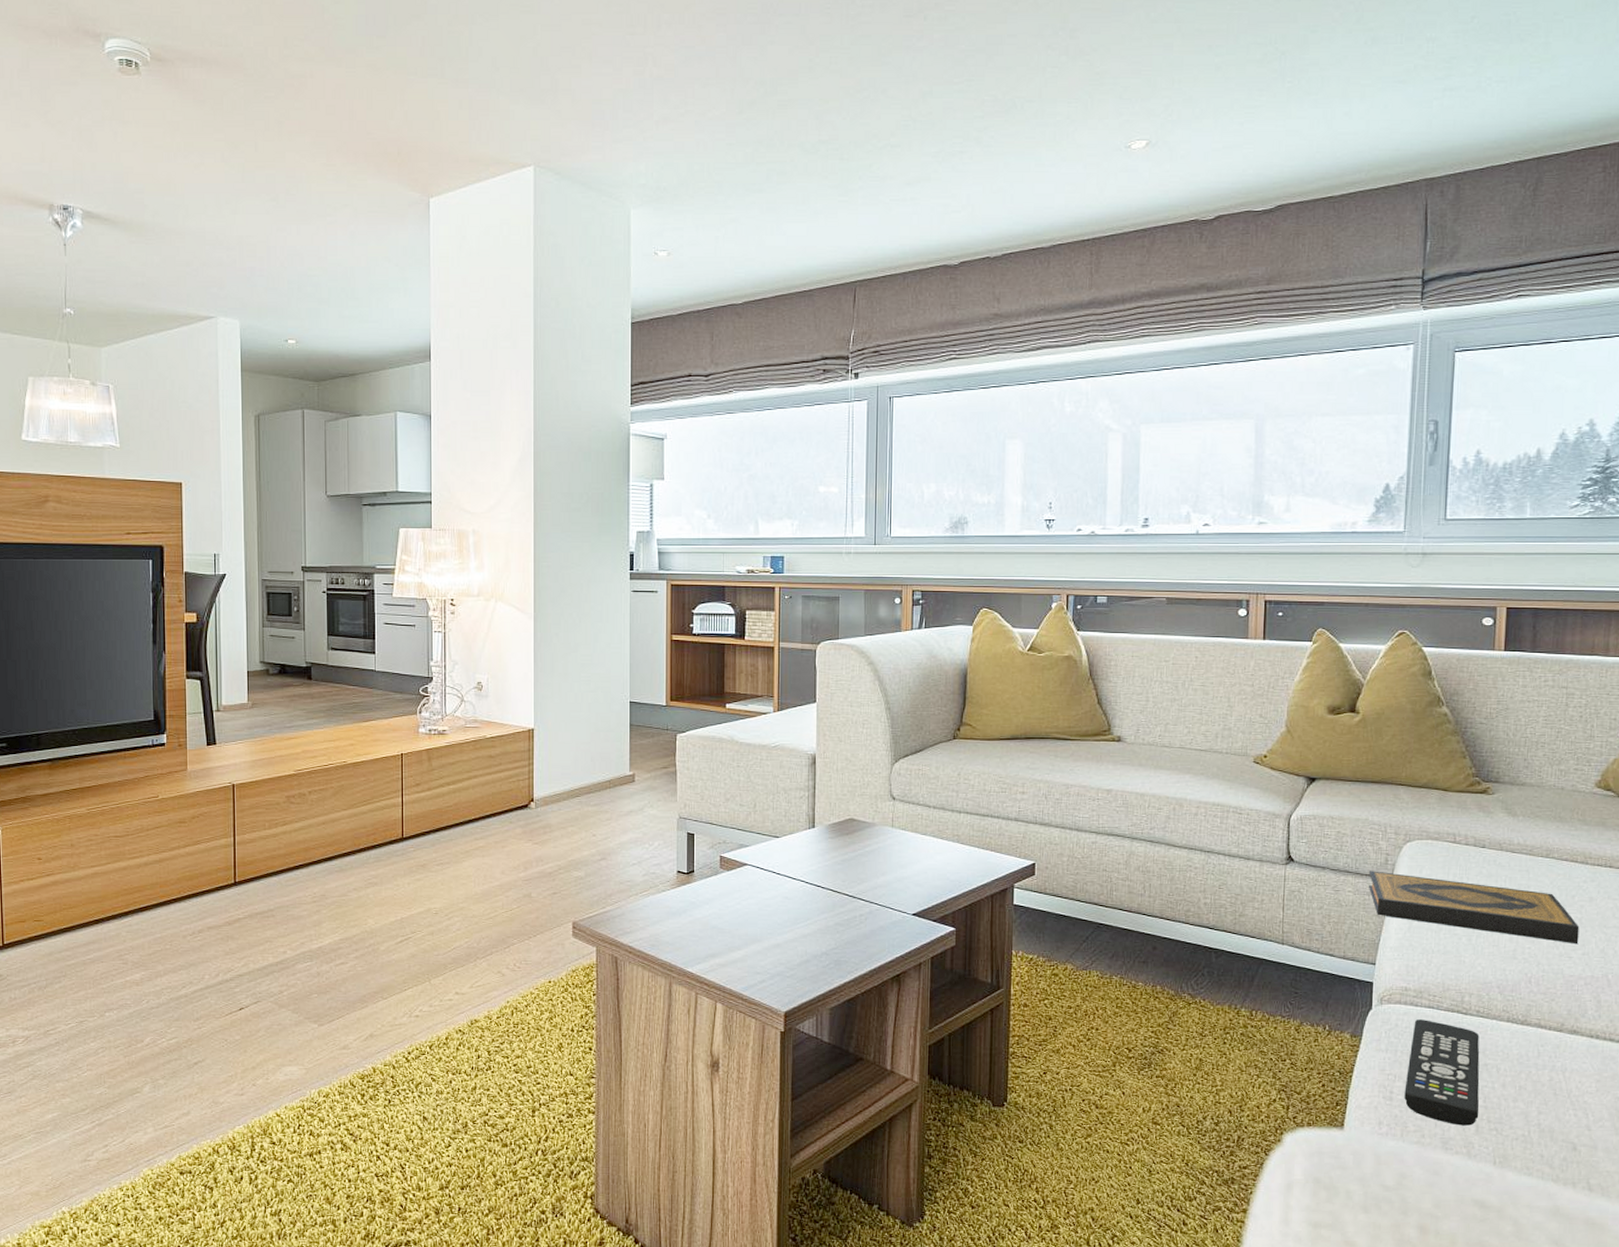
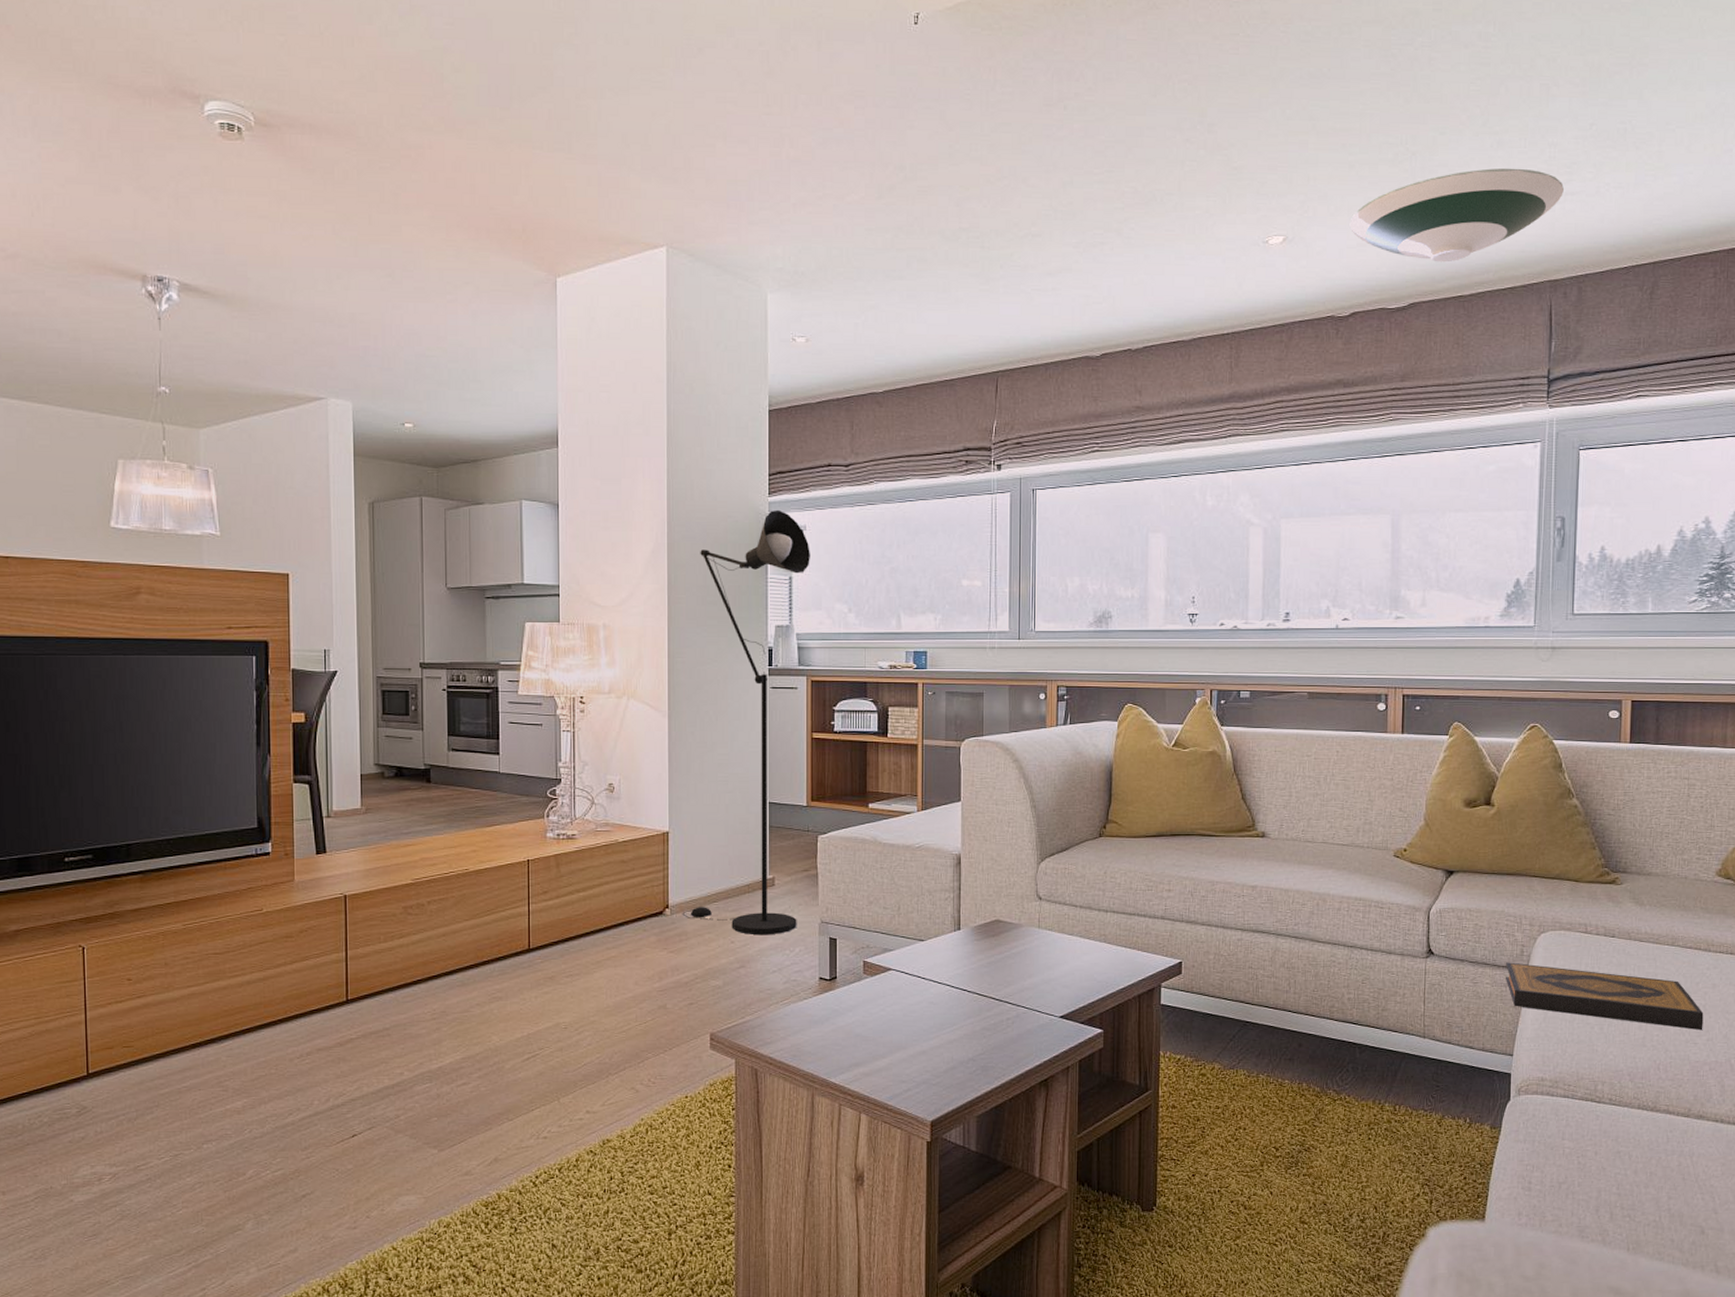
floor lamp: none [546,419,671,829] -> present [682,509,810,935]
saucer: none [1215,65,1442,163] -> present [1349,168,1564,263]
remote control: present [1404,1020,1480,1126] -> none [1542,1109,1613,1214]

